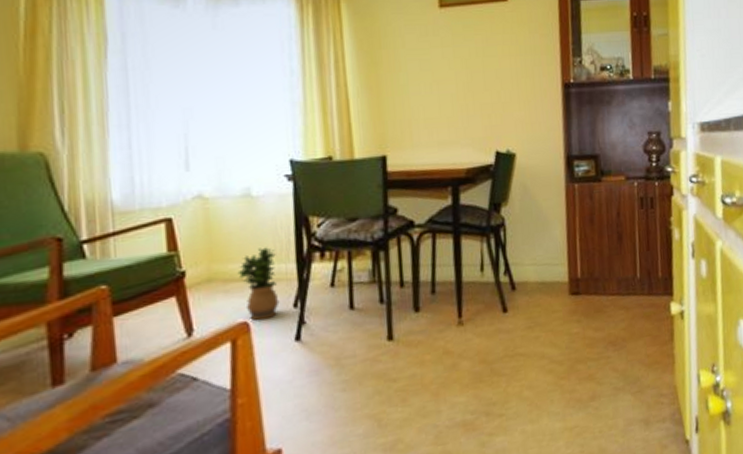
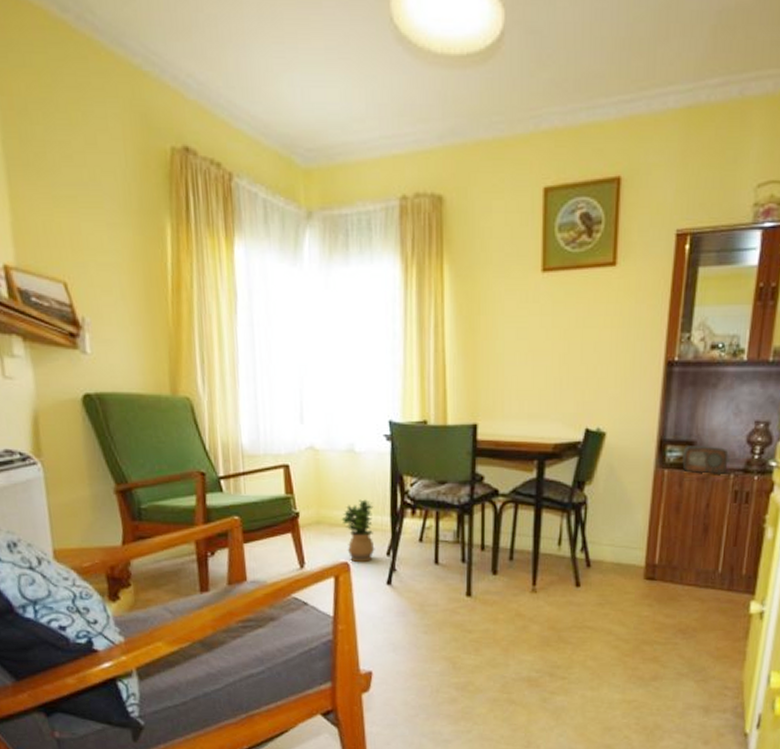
radio: none [589,158,631,185] -> present [682,446,729,475]

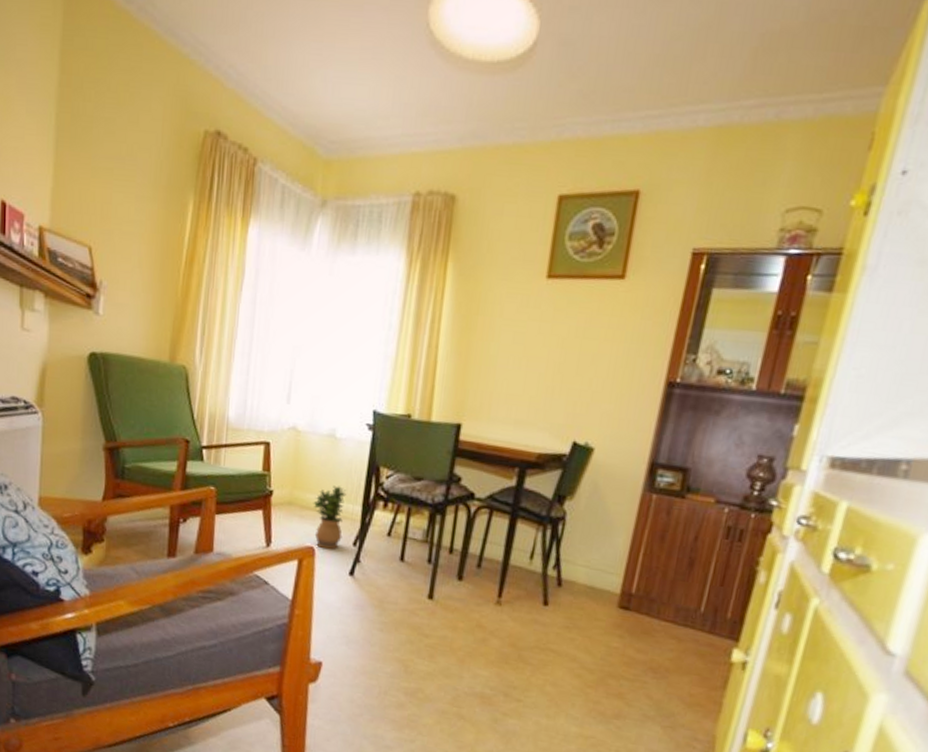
radio: present [682,446,729,475] -> none [672,472,725,508]

